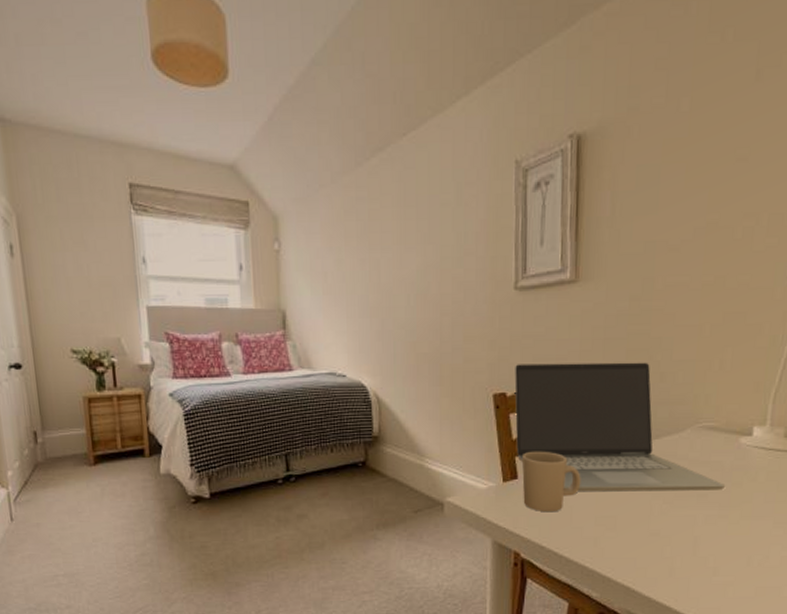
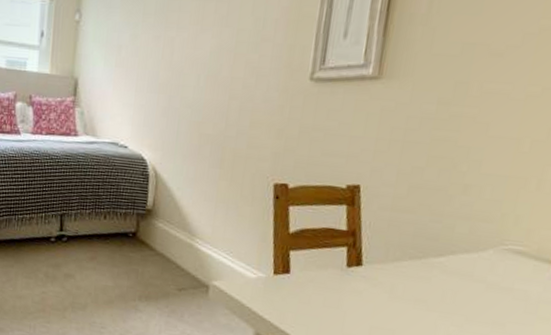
laptop: present [514,362,726,492] -> none [291,156,529,323]
mug: present [522,451,581,513] -> none [292,247,360,314]

